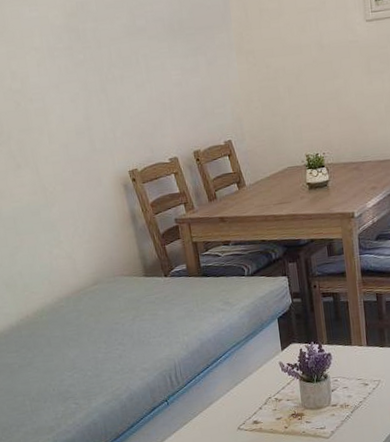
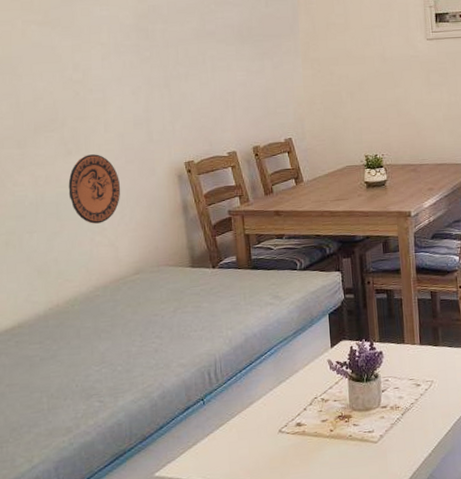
decorative plate: none [21,166,72,237] -> present [68,154,121,224]

